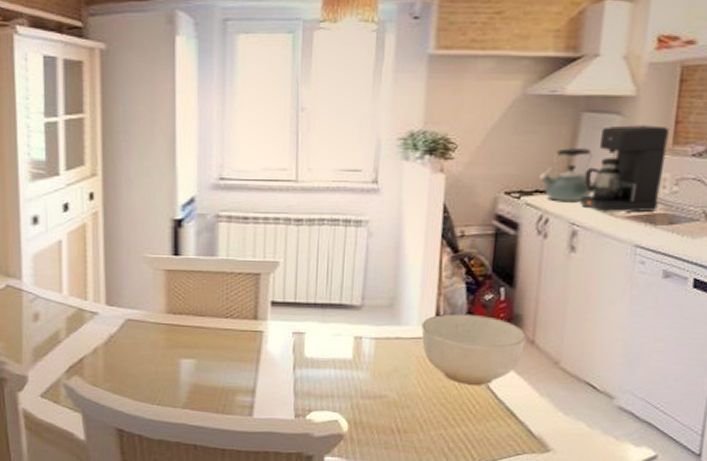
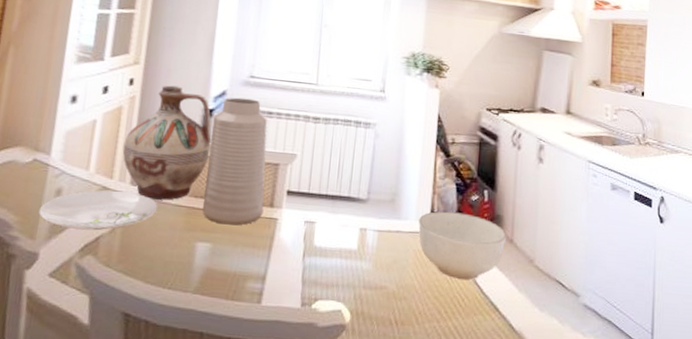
plate: none [20,311,137,352] -> present [38,189,158,230]
ceramic jug: none [93,196,184,319] -> present [122,85,212,200]
vase: none [182,203,248,340] -> present [202,97,268,225]
kettle: present [538,148,595,202] -> none [512,77,555,122]
coffee maker: present [580,125,669,213] -> none [545,63,607,134]

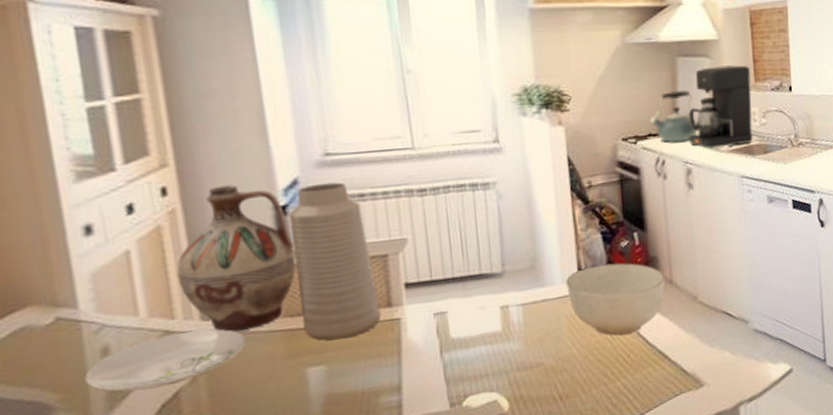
kettle: none [512,77,555,122] -> present [649,90,699,143]
coffee maker: none [545,63,607,134] -> present [688,65,753,149]

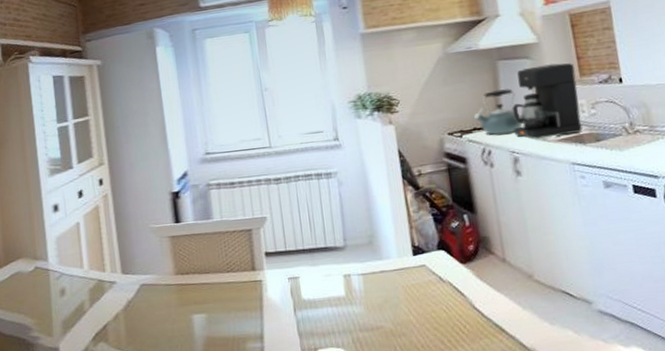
plate: present [85,328,246,392] -> none [50,280,151,322]
ceramic jug: present [176,184,296,332] -> none [107,177,186,283]
vase: present [288,182,382,341] -> none [180,174,247,295]
bowl: present [566,262,666,336] -> none [401,241,498,307]

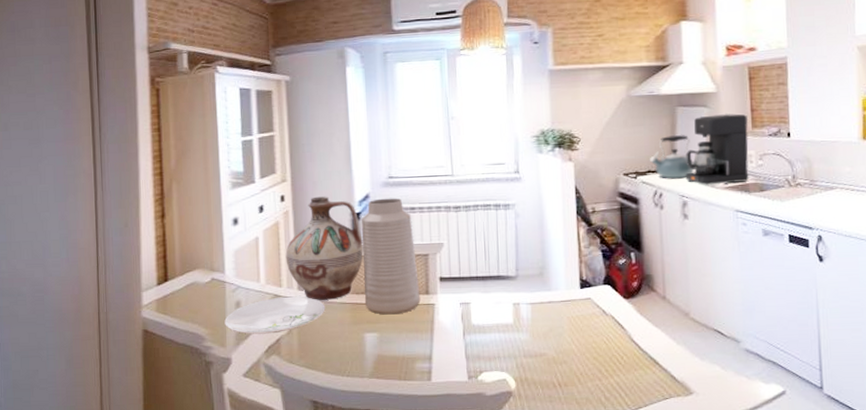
plate: none [50,280,151,322] -> present [224,296,326,334]
ceramic jug: none [107,177,186,283] -> present [285,196,364,300]
vase: none [180,174,247,295] -> present [361,198,421,315]

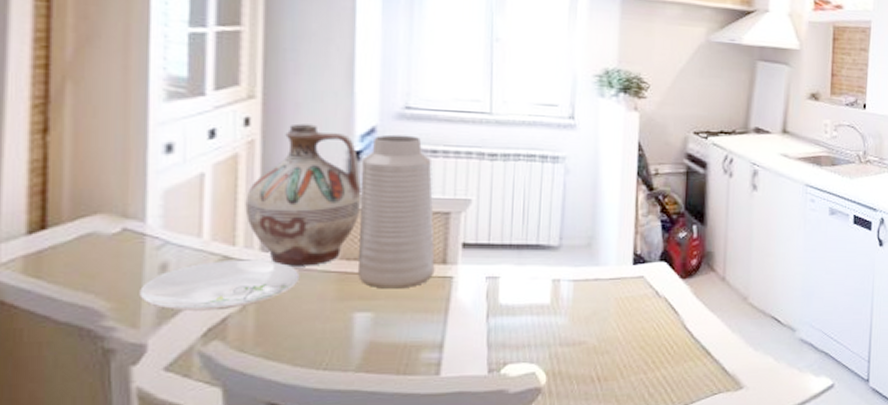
kettle: present [649,135,695,179] -> none [722,93,770,144]
coffee maker: present [685,114,749,185] -> none [759,75,827,154]

